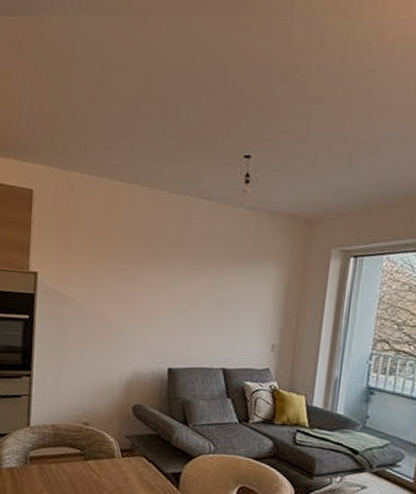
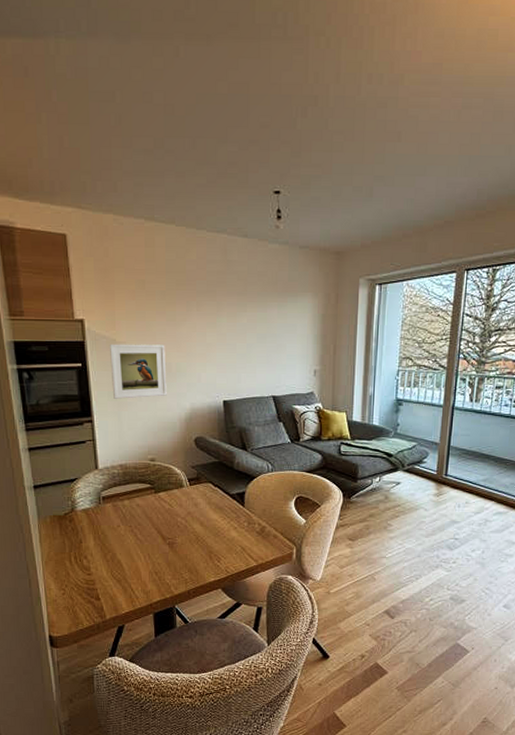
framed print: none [55,298,114,357] -> present [110,344,167,399]

